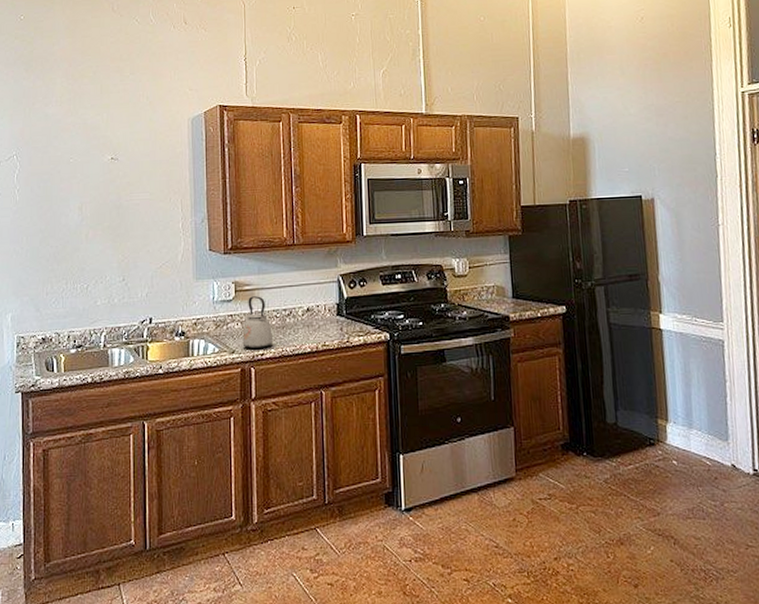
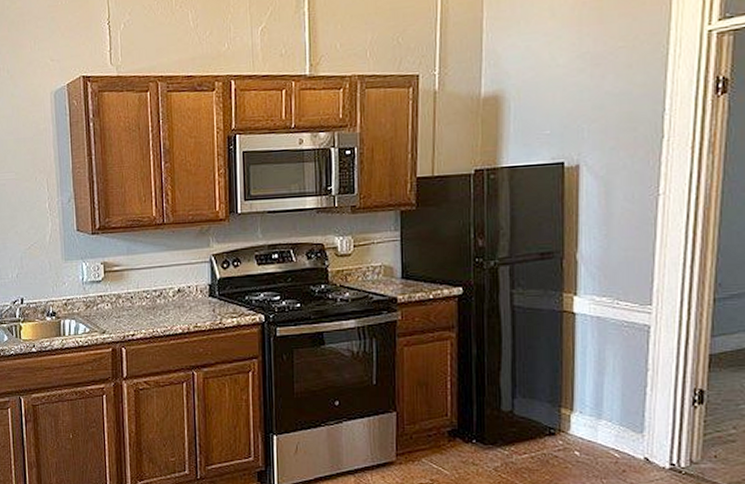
kettle: present [242,296,273,349] -> none [112,277,143,329]

